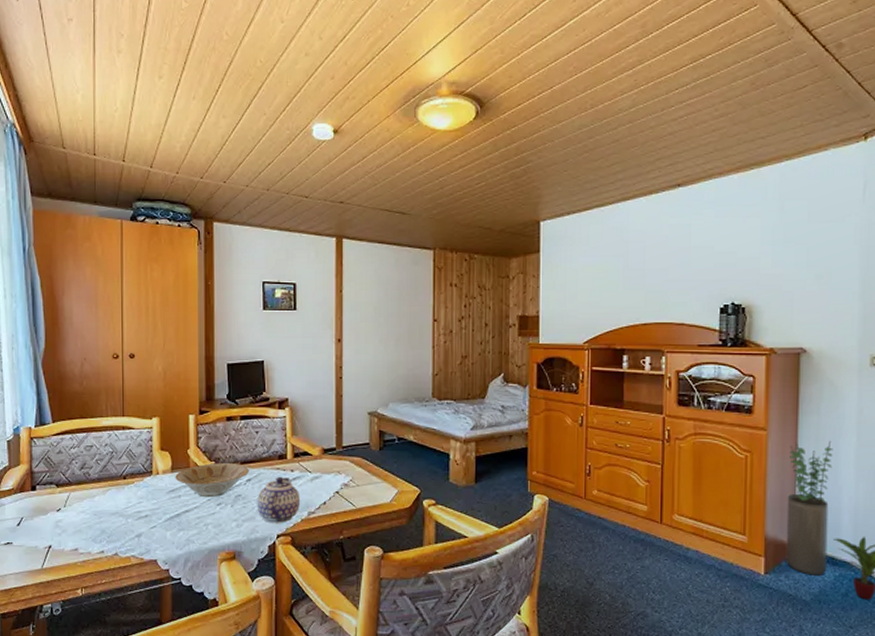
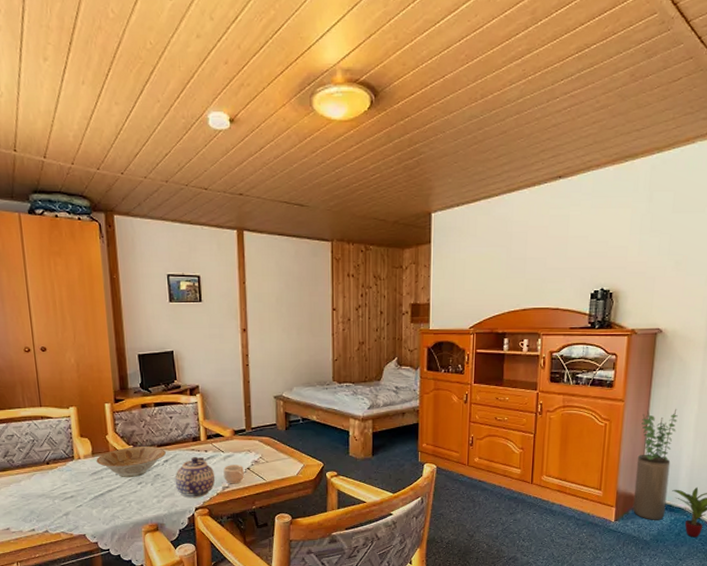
cup: none [310,487,332,509] -> present [223,465,244,484]

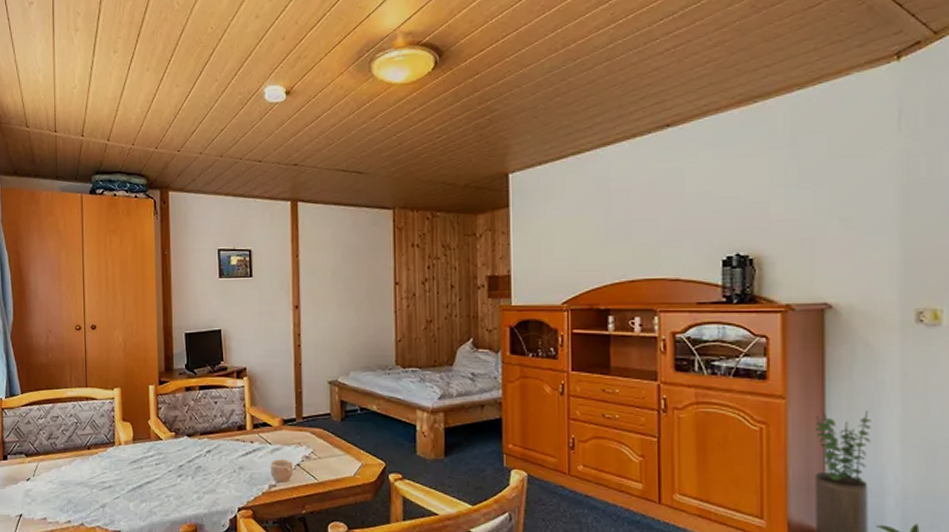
bowl: present [96,445,166,478] -> none [137,433,209,469]
teapot: present [175,456,216,499] -> none [217,447,261,497]

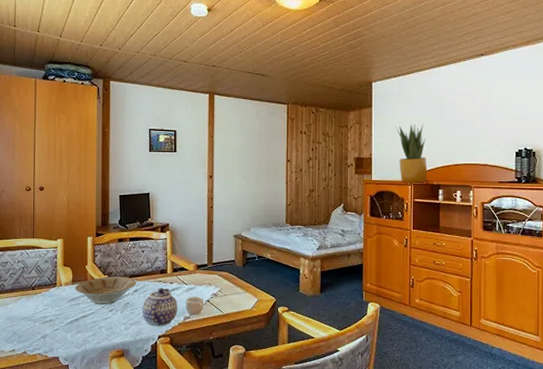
bowl: none [137,433,209,469] -> present [75,276,136,305]
teapot: none [217,447,261,497] -> present [142,287,178,327]
planter: none [544,226,591,309] -> present [396,123,428,184]

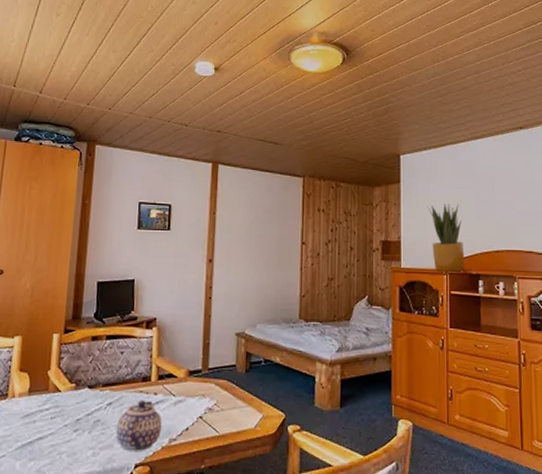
bowl: present [75,276,136,305] -> none [31,384,111,423]
cup: present [186,297,204,315] -> none [172,412,195,436]

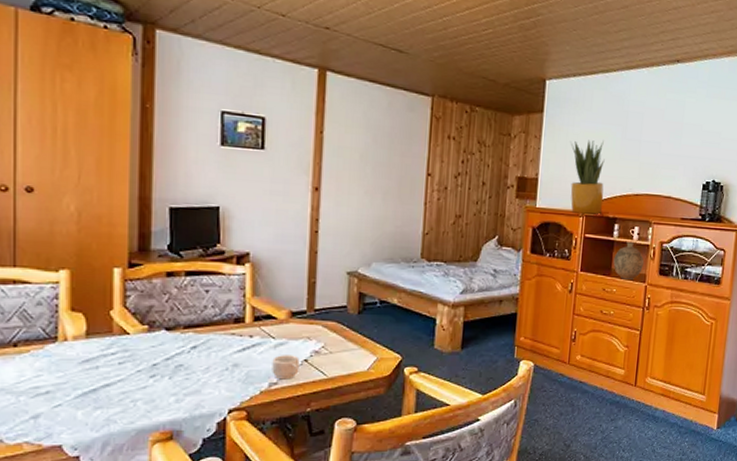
teapot: present [115,399,163,452] -> none [203,342,261,397]
cup: none [172,412,195,436] -> present [272,355,300,380]
decorative vase: none [482,296,513,335] -> present [613,241,644,280]

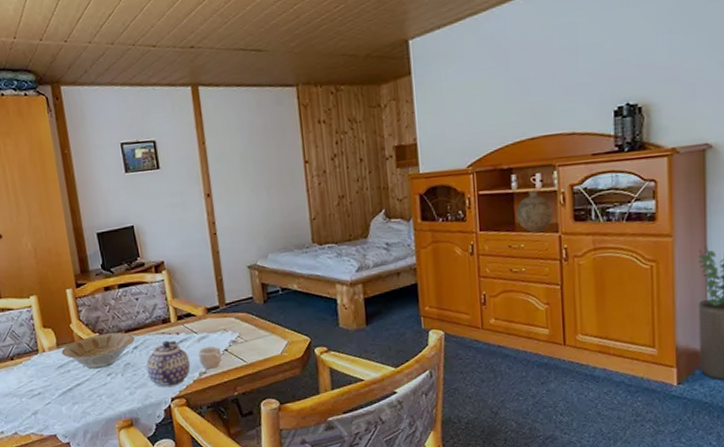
bowl: none [91,326,195,369] -> present [61,332,135,370]
teapot: none [203,342,261,397] -> present [146,340,191,388]
planter: present [570,140,605,215] -> none [446,88,495,173]

